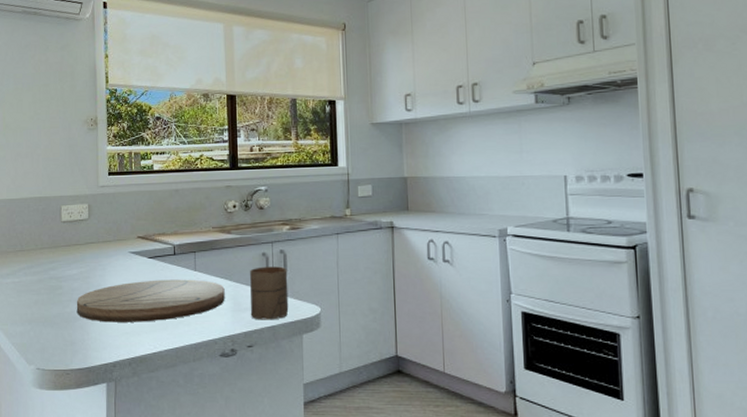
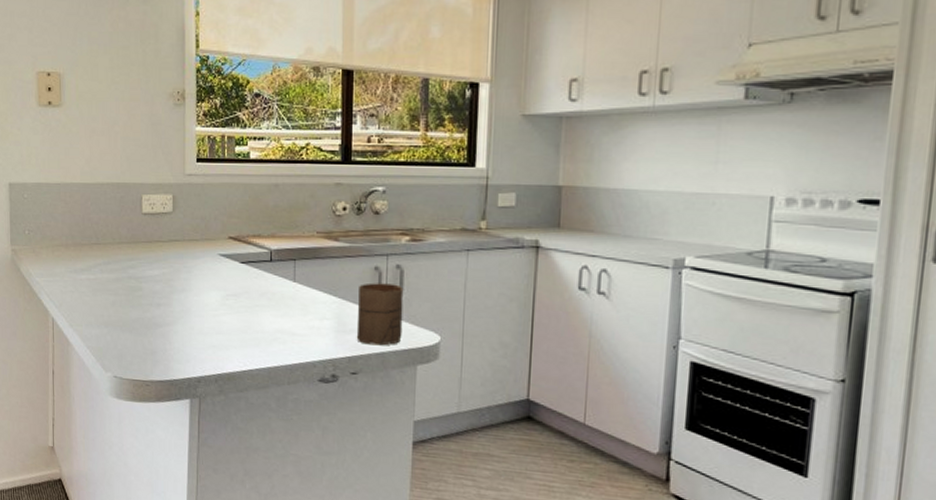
cutting board: present [76,279,225,322] -> none [158,288,328,336]

